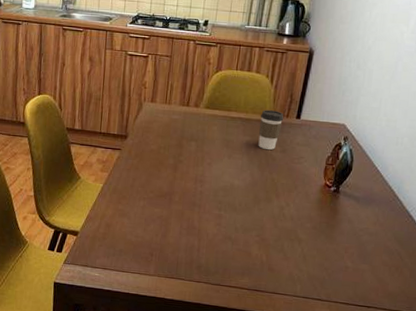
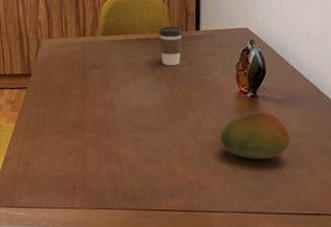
fruit: none [297,205,360,252] -> present [220,111,290,159]

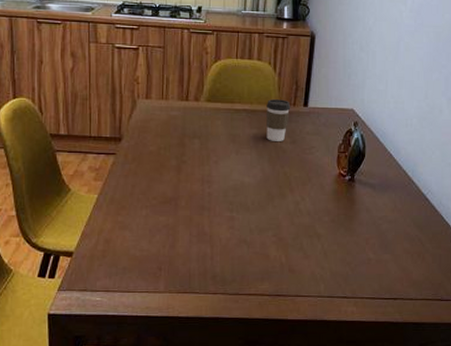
fruit: present [220,111,290,159] -> none [316,196,379,244]

